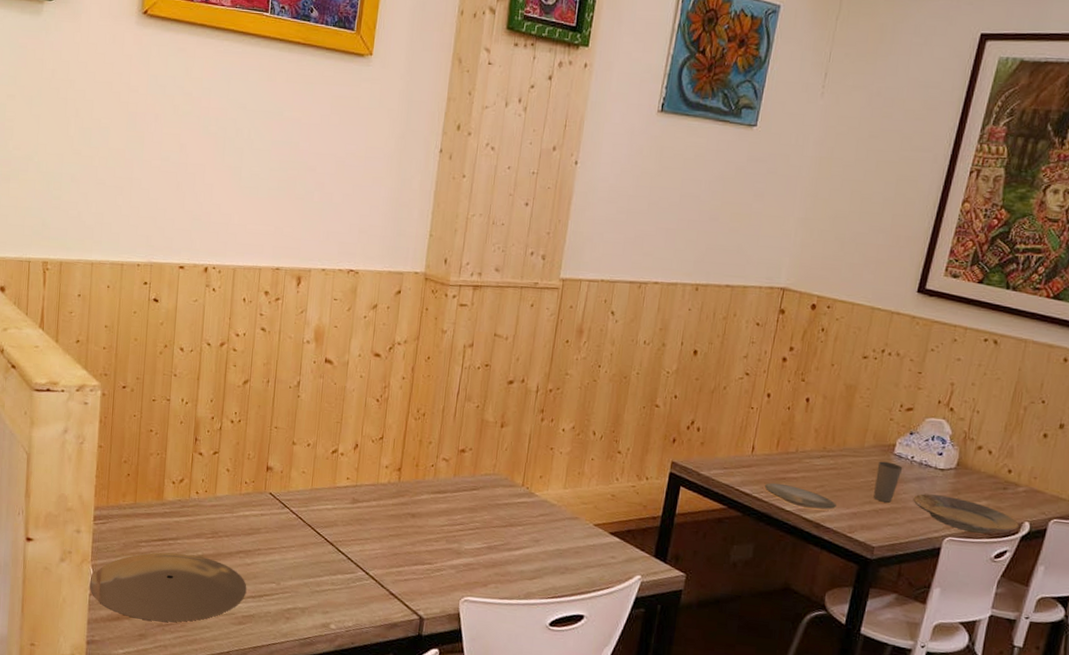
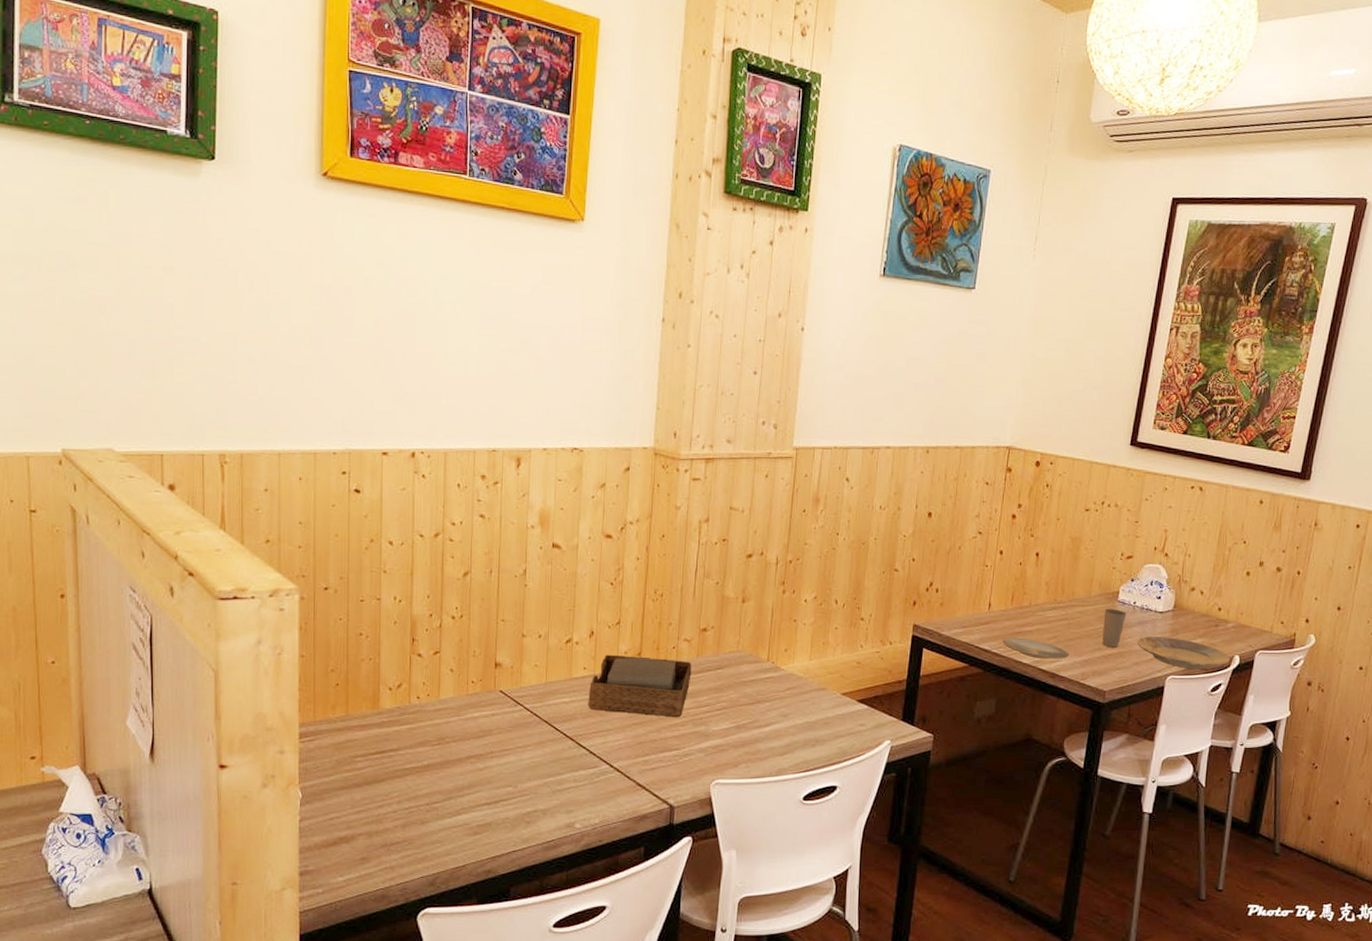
plate: present [89,552,247,622] -> none [298,765,481,842]
napkin holder: none [348,467,449,534] -> present [588,654,692,718]

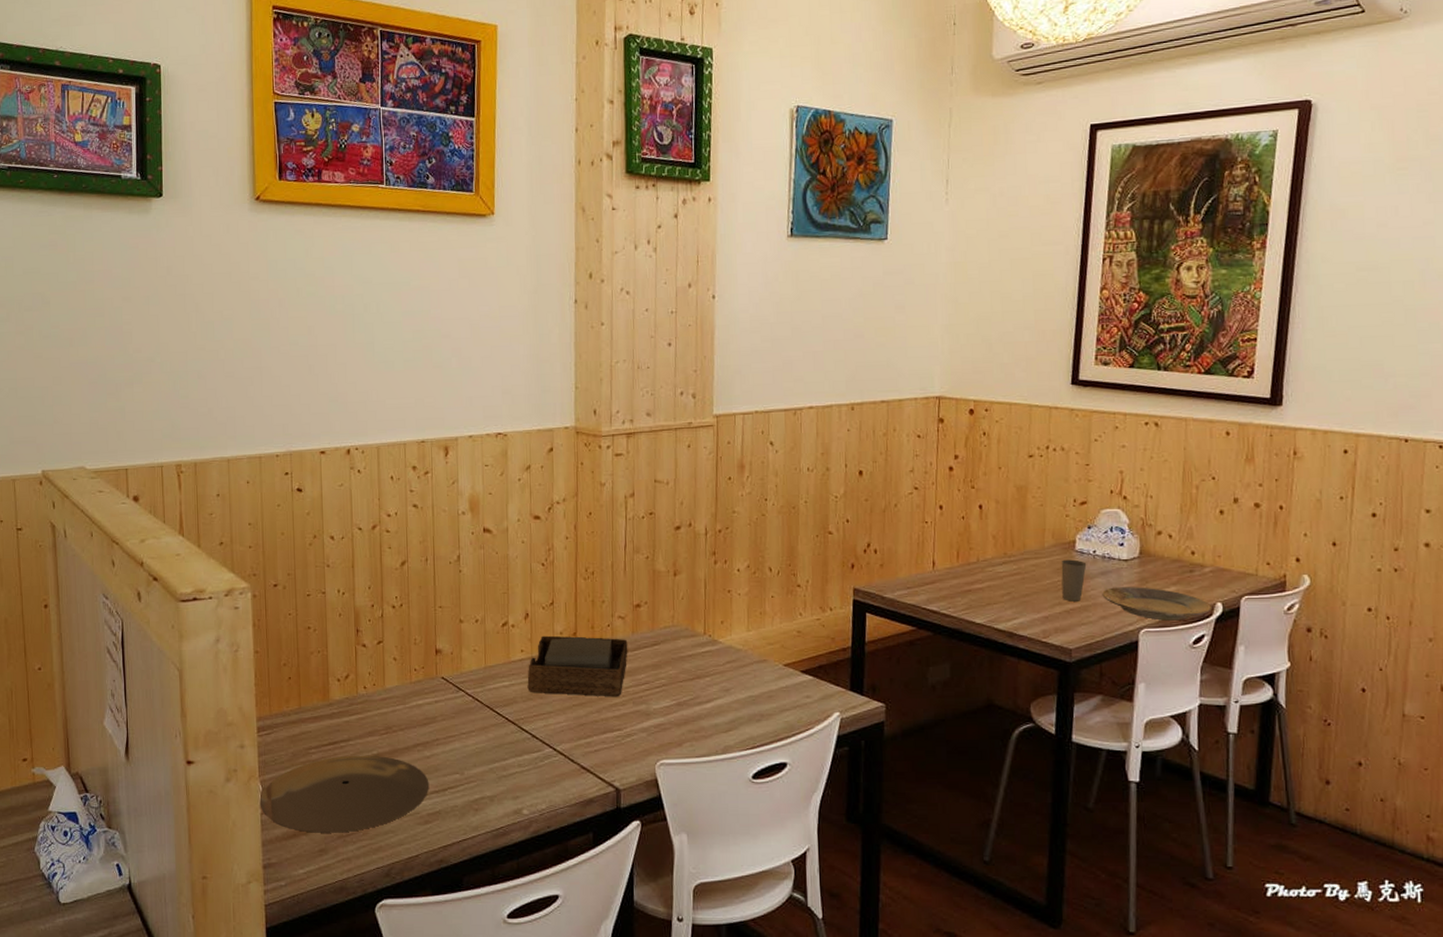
plate: none [298,765,481,842] -> present [259,755,429,833]
plate: present [1002,637,1070,660] -> none [950,596,1028,619]

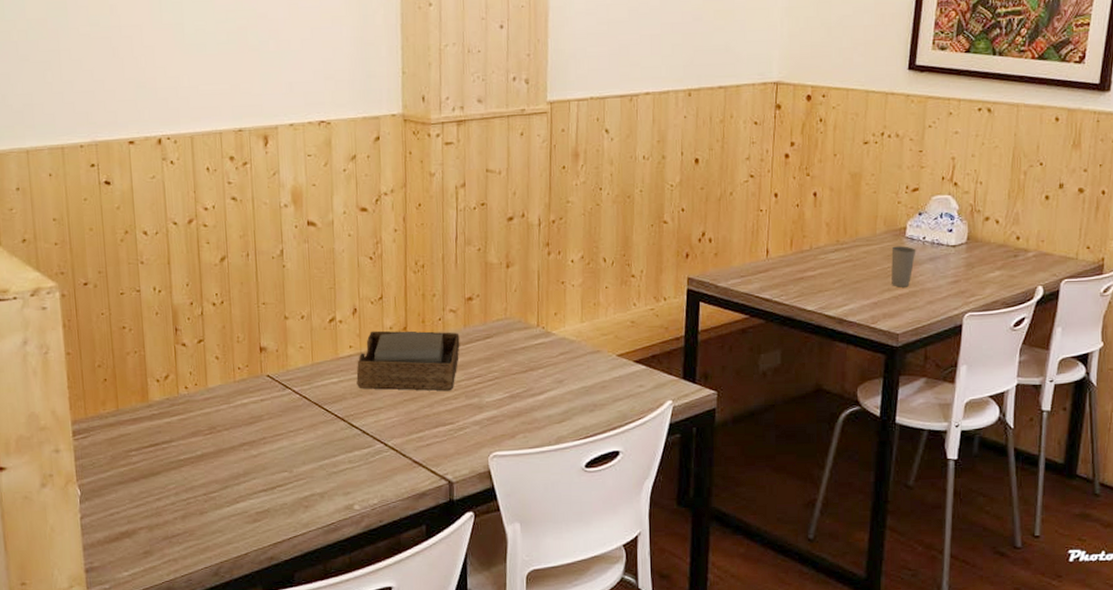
plate: present [259,755,429,833] -> none [78,456,257,535]
plate: present [1102,587,1213,621] -> none [930,272,1034,305]

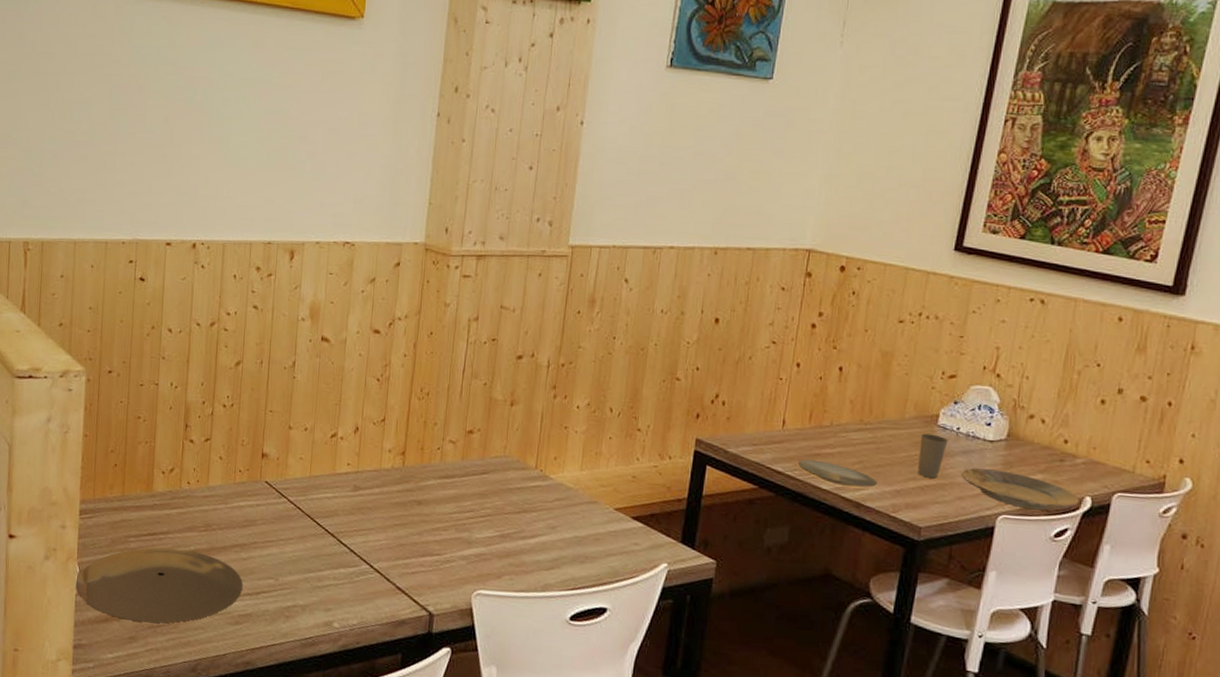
plate: none [78,456,257,535] -> present [75,547,243,623]
napkin holder: present [356,330,460,391] -> none [350,451,457,522]
plate: none [783,283,858,306] -> present [797,459,879,488]
plate: none [930,272,1034,305] -> present [961,468,1080,511]

